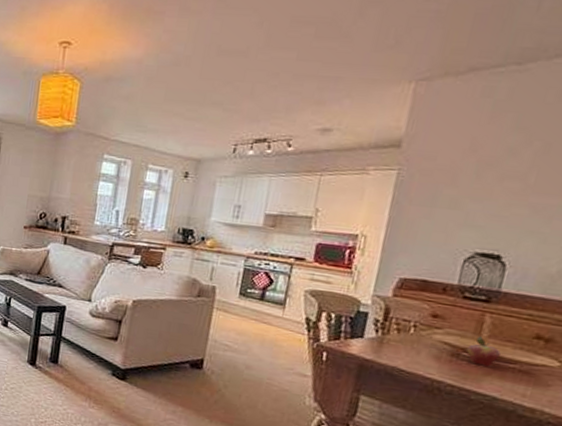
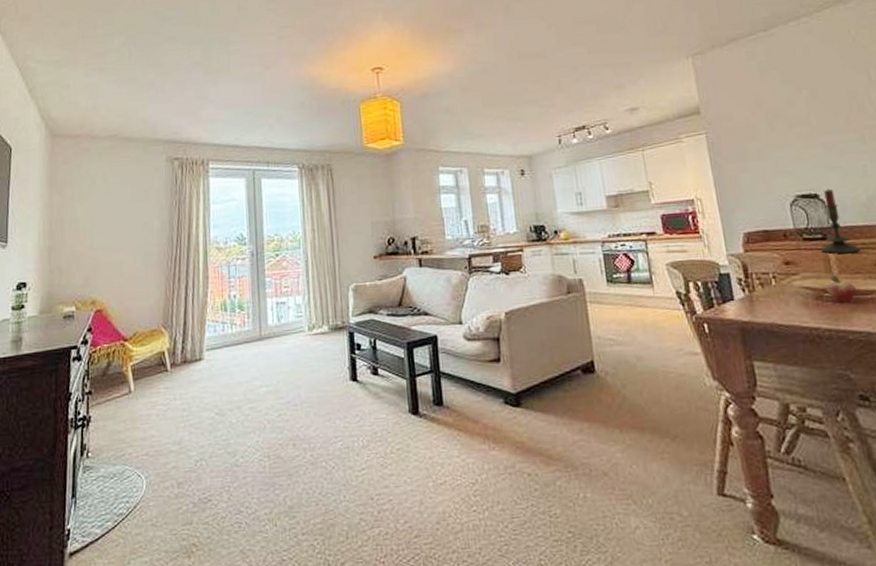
candle: none [478,252,524,323] -> present [820,188,860,255]

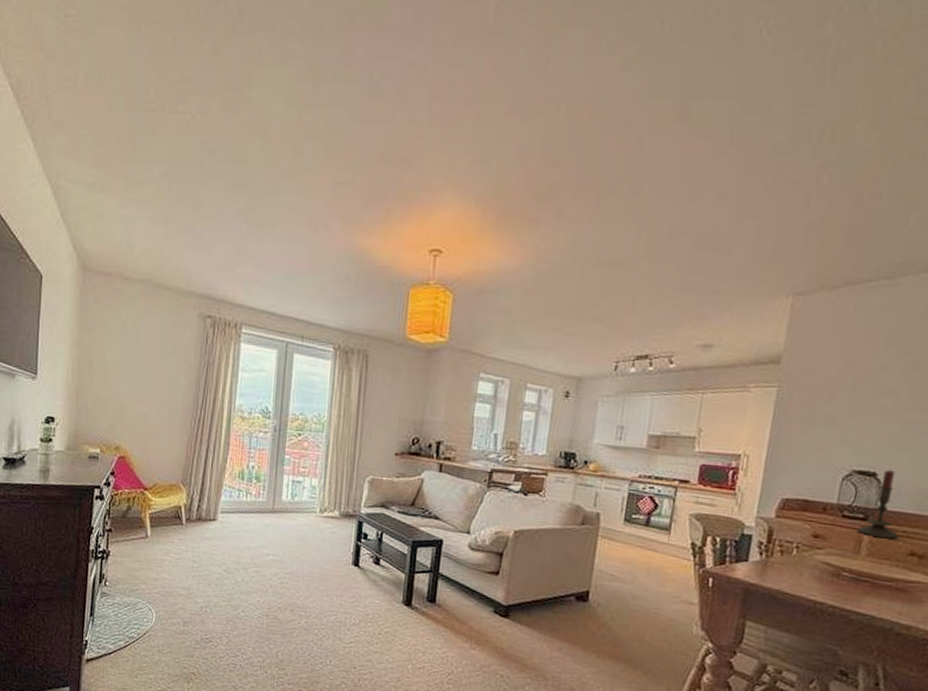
fruit: present [826,272,856,303] -> none [847,554,878,586]

